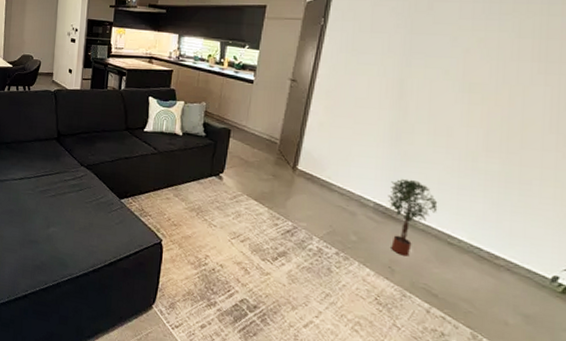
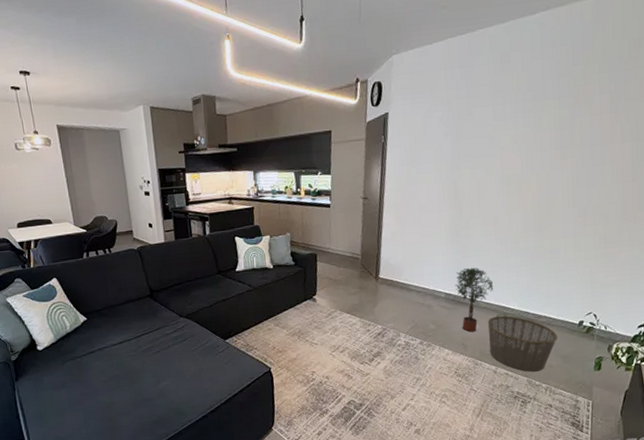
basket: none [423,241,521,326] -> present [487,313,558,372]

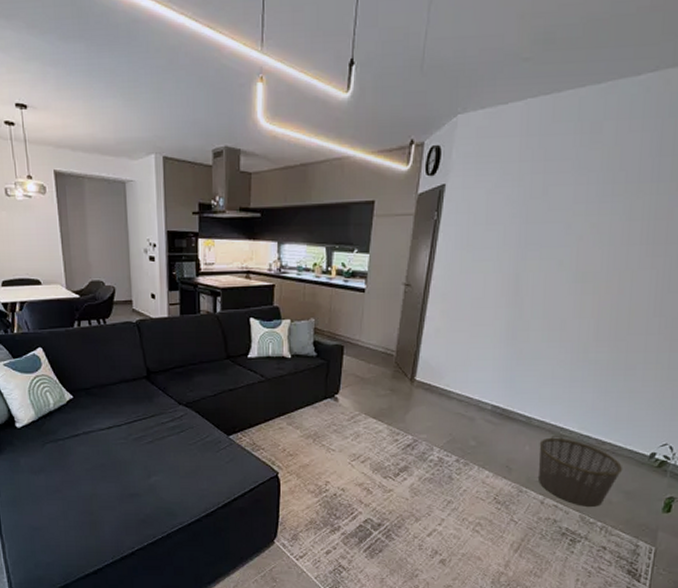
potted tree: present [455,267,494,332] -> none [504,377,552,454]

